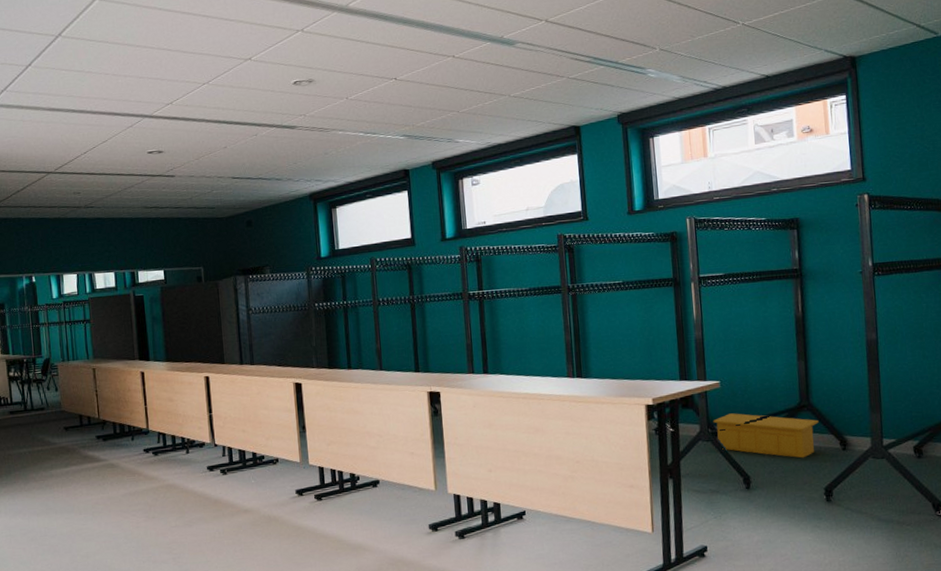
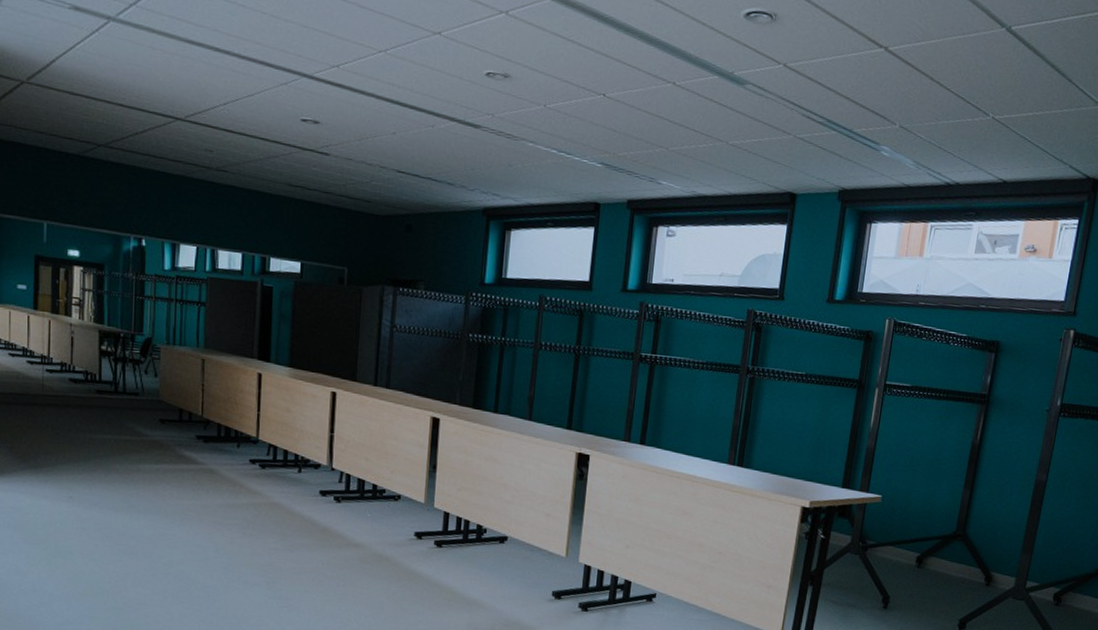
storage bin: present [713,413,819,458] -> none [865,530,970,587]

